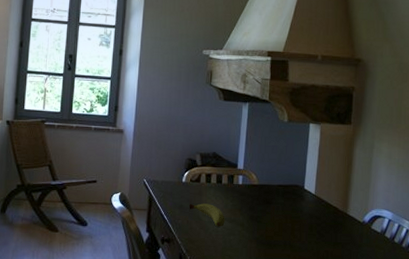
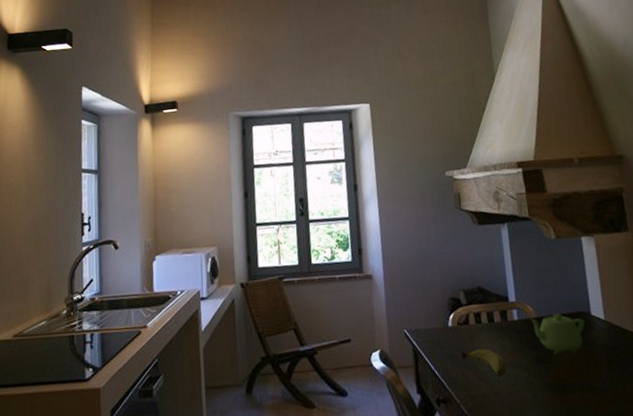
teapot: none [251,183,298,218] -> present [528,313,585,356]

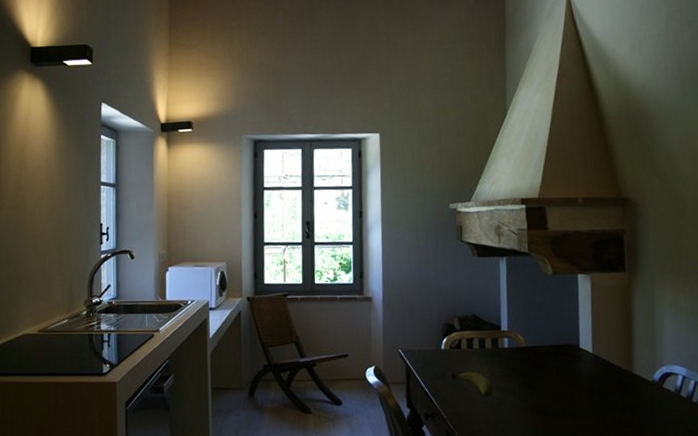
teapot: present [528,313,585,356] -> none [519,344,573,383]

